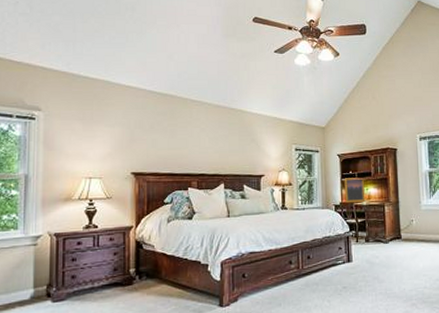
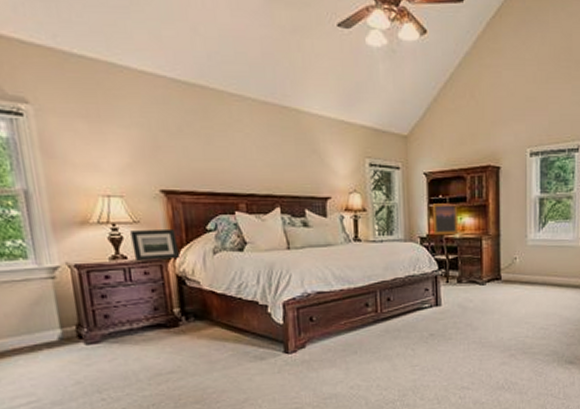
picture frame: none [103,202,140,230] -> present [130,228,179,262]

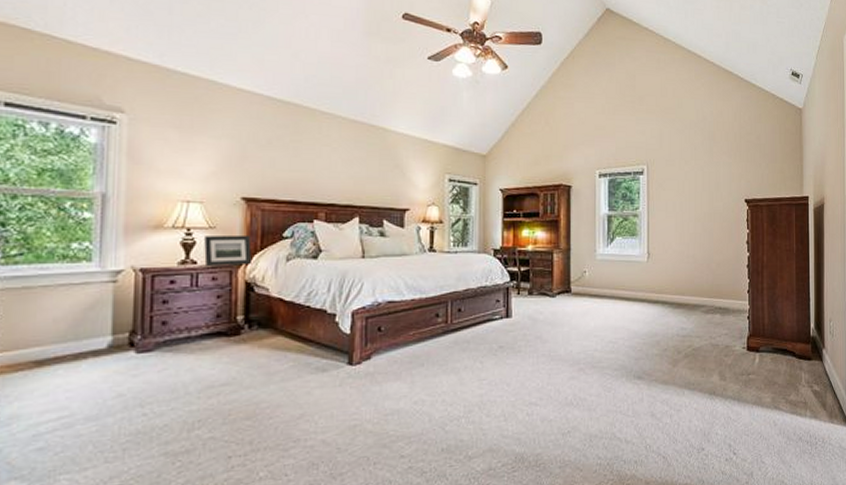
picture frame: present [432,203,459,236] -> none [506,217,531,248]

